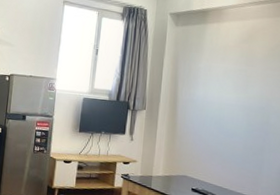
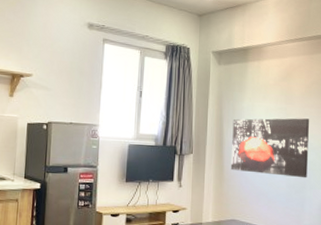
wall art: none [184,78,272,141] -> present [230,118,310,178]

